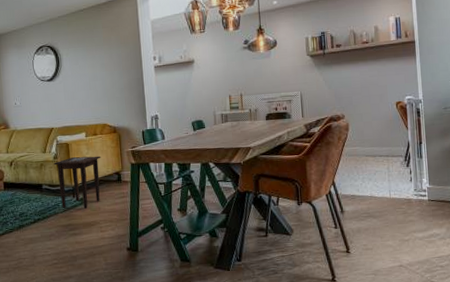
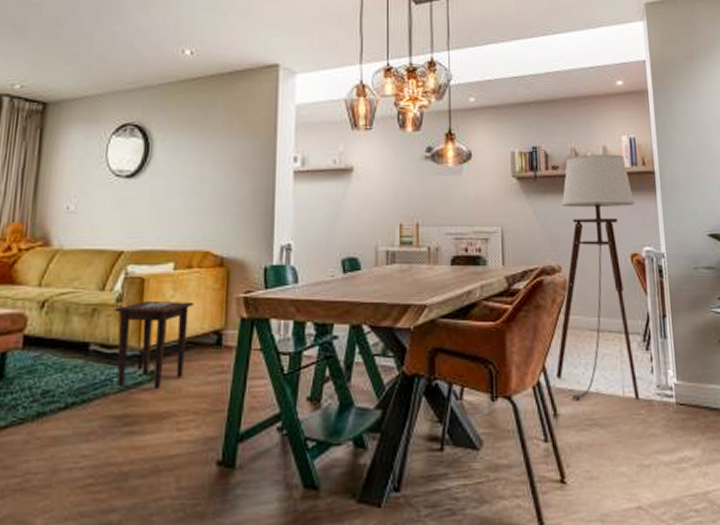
floor lamp: none [342,31,402,201] -> present [556,153,640,400]

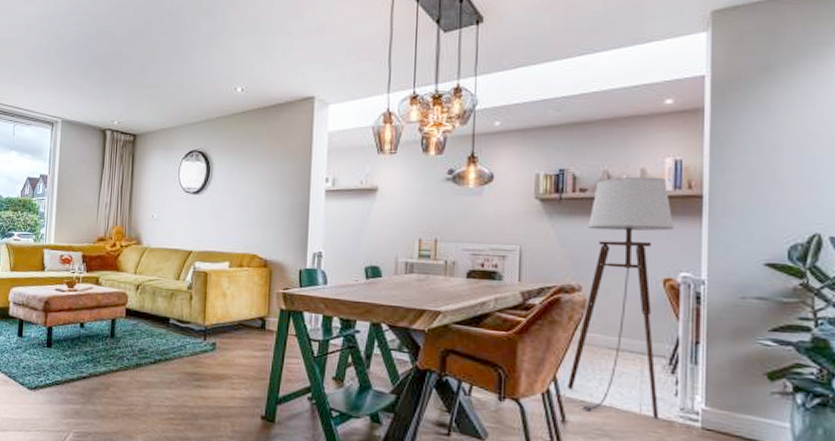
side table: present [114,301,194,389] -> none [186,290,244,357]

